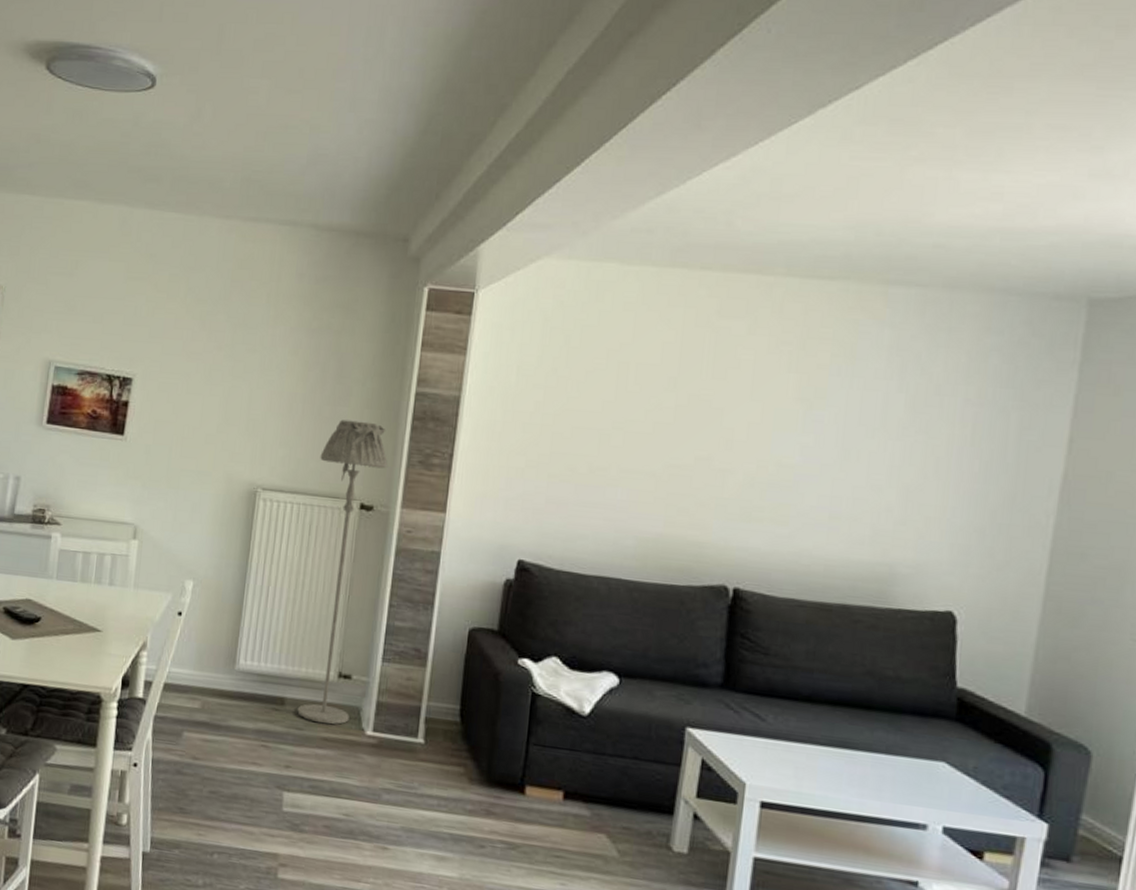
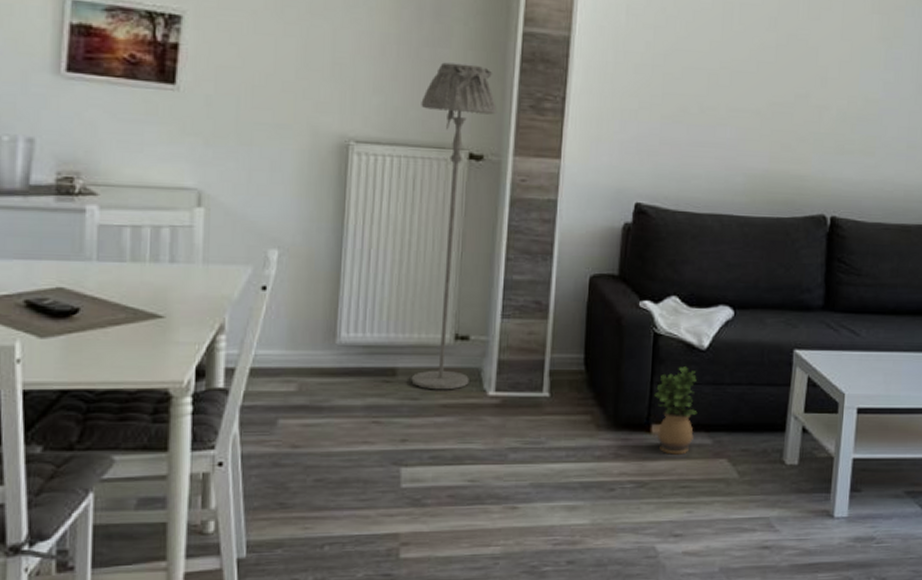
potted plant: none [530,730,577,822] -> present [654,367,698,455]

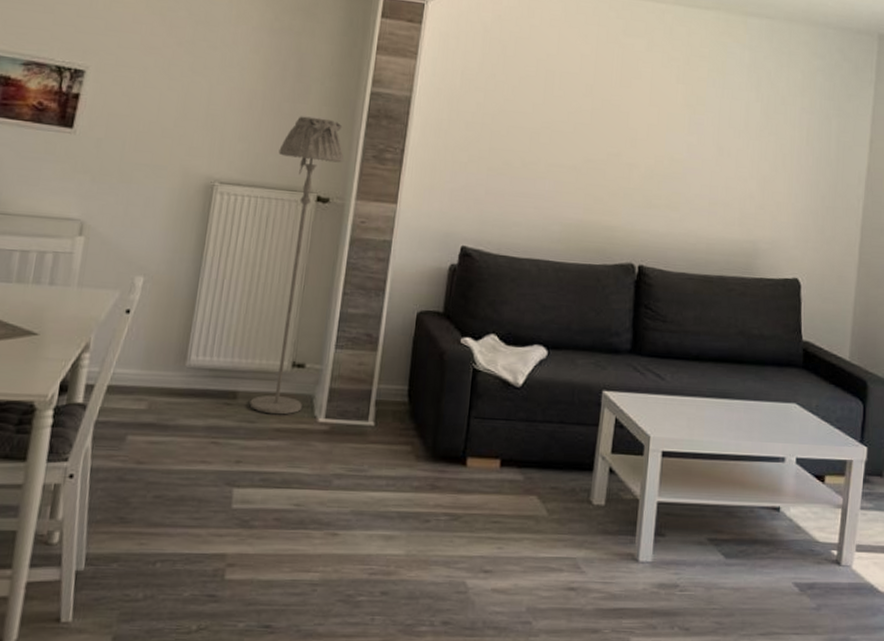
potted plant: present [654,367,698,455] -> none [471,402,512,489]

